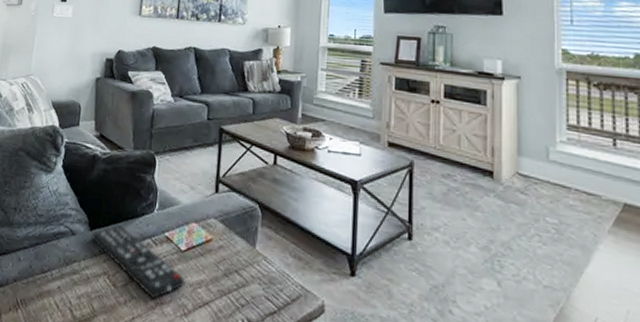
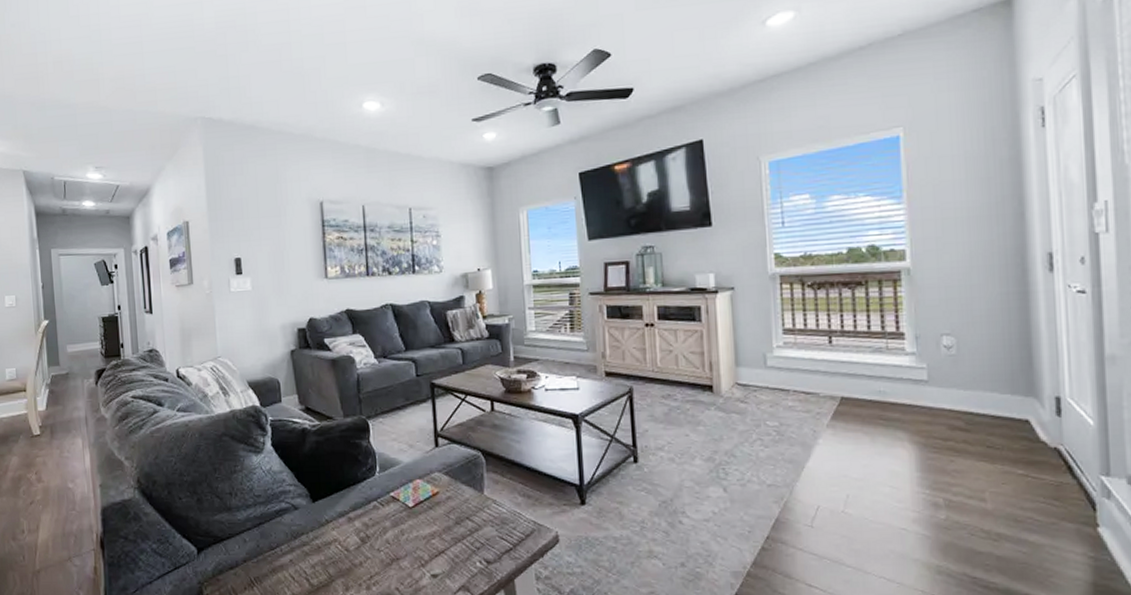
remote control: present [91,225,186,300] -> none [315,493,419,557]

